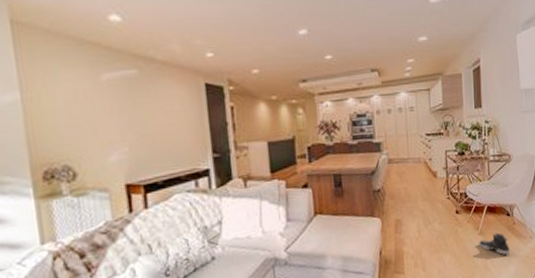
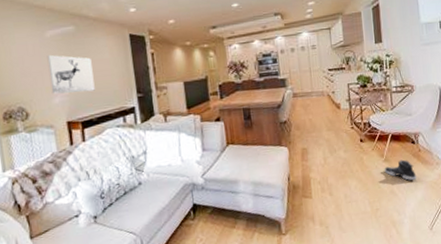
wall art: none [101,102,162,151] -> present [47,54,95,94]

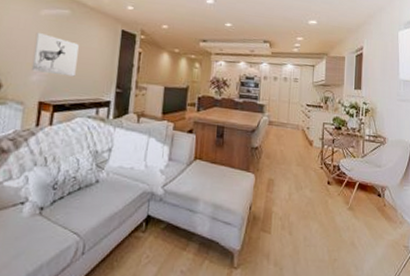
sneaker: present [384,159,417,181] -> none [347,211,379,235]

